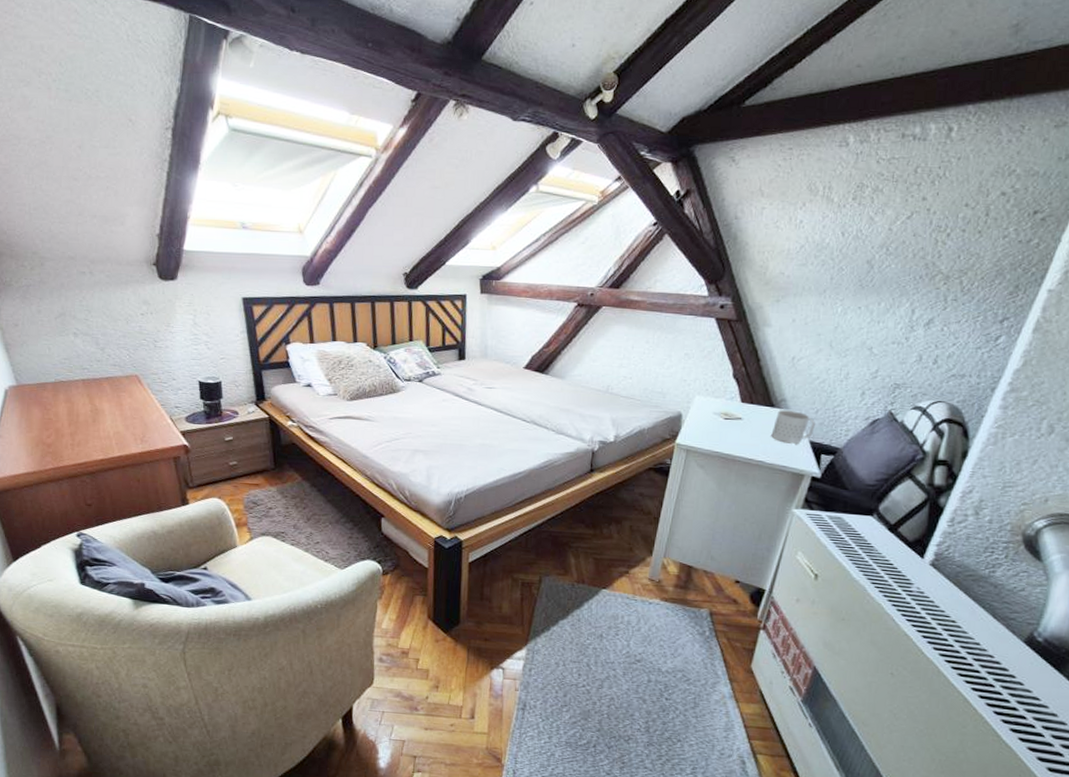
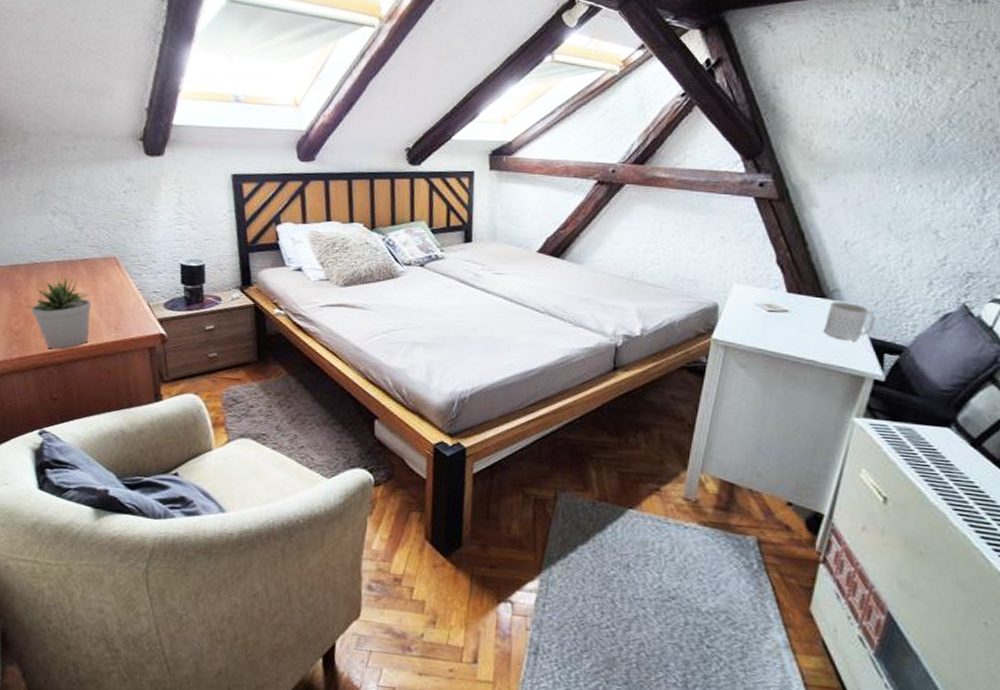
potted plant: none [56,394,118,461] -> present [26,277,91,350]

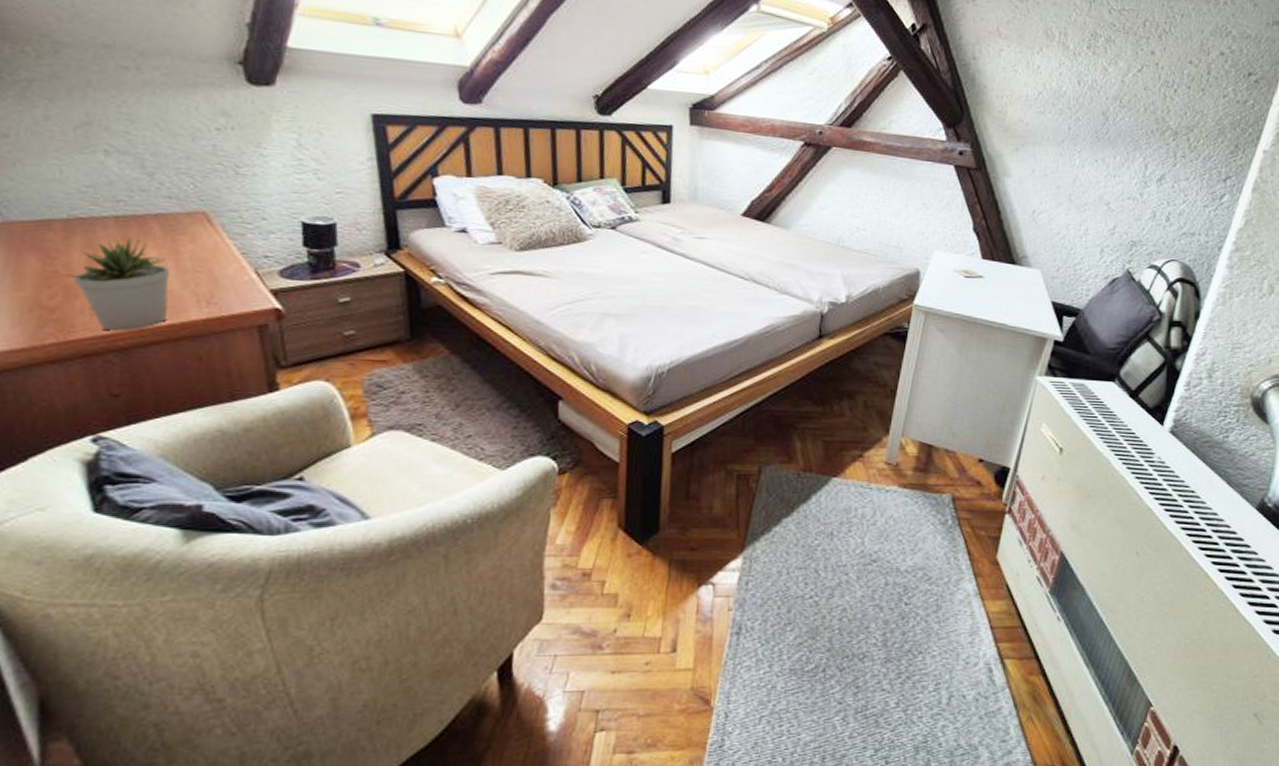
mug: present [823,301,875,342] -> none [1013,268,1057,306]

